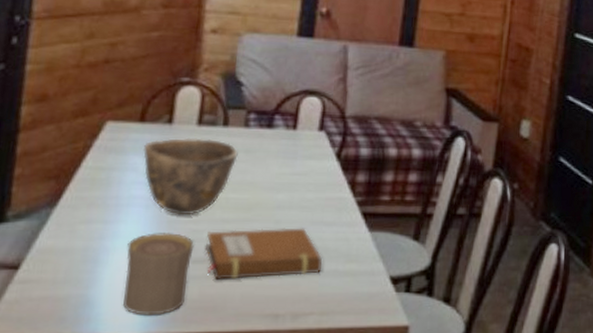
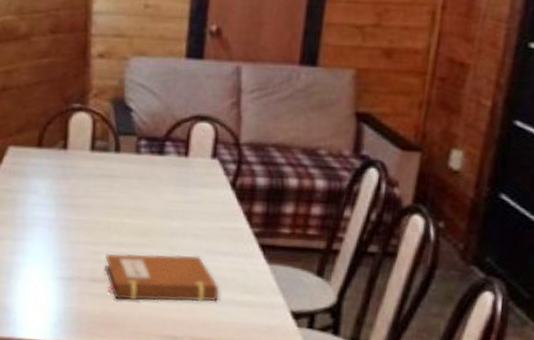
cup: present [122,233,194,316] -> none [35,251,94,326]
bowl: present [142,137,238,216] -> none [42,163,131,238]

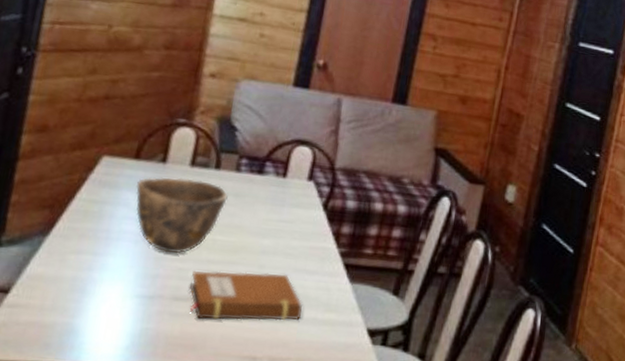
bowl: none [42,163,131,238] -> present [135,177,228,254]

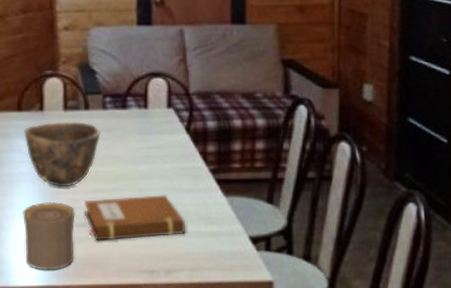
cup: none [105,268,179,349] -> present [23,202,75,270]

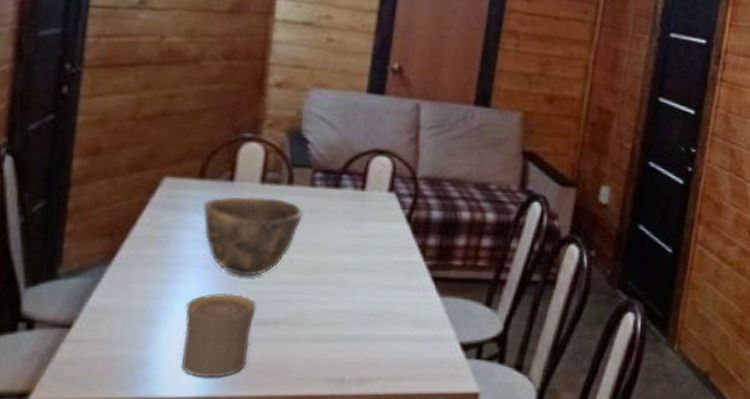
notebook: present [83,195,185,242] -> none [267,291,390,344]

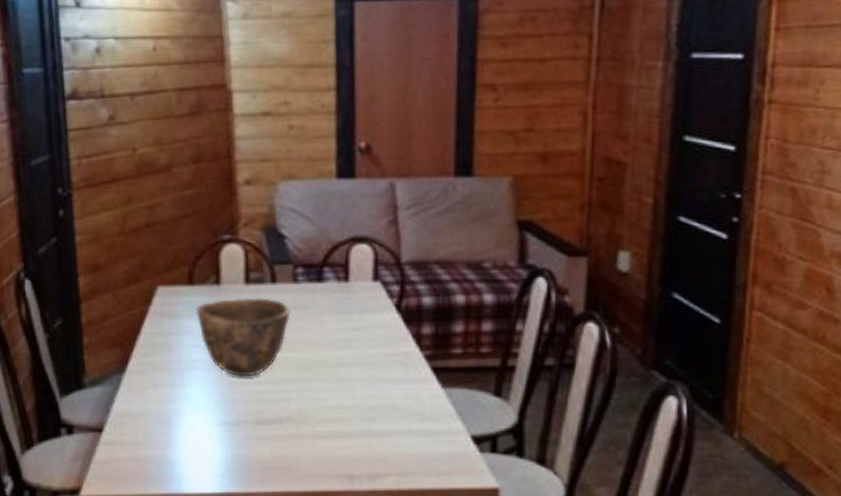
cup: present [180,293,256,378] -> none [196,395,259,475]

